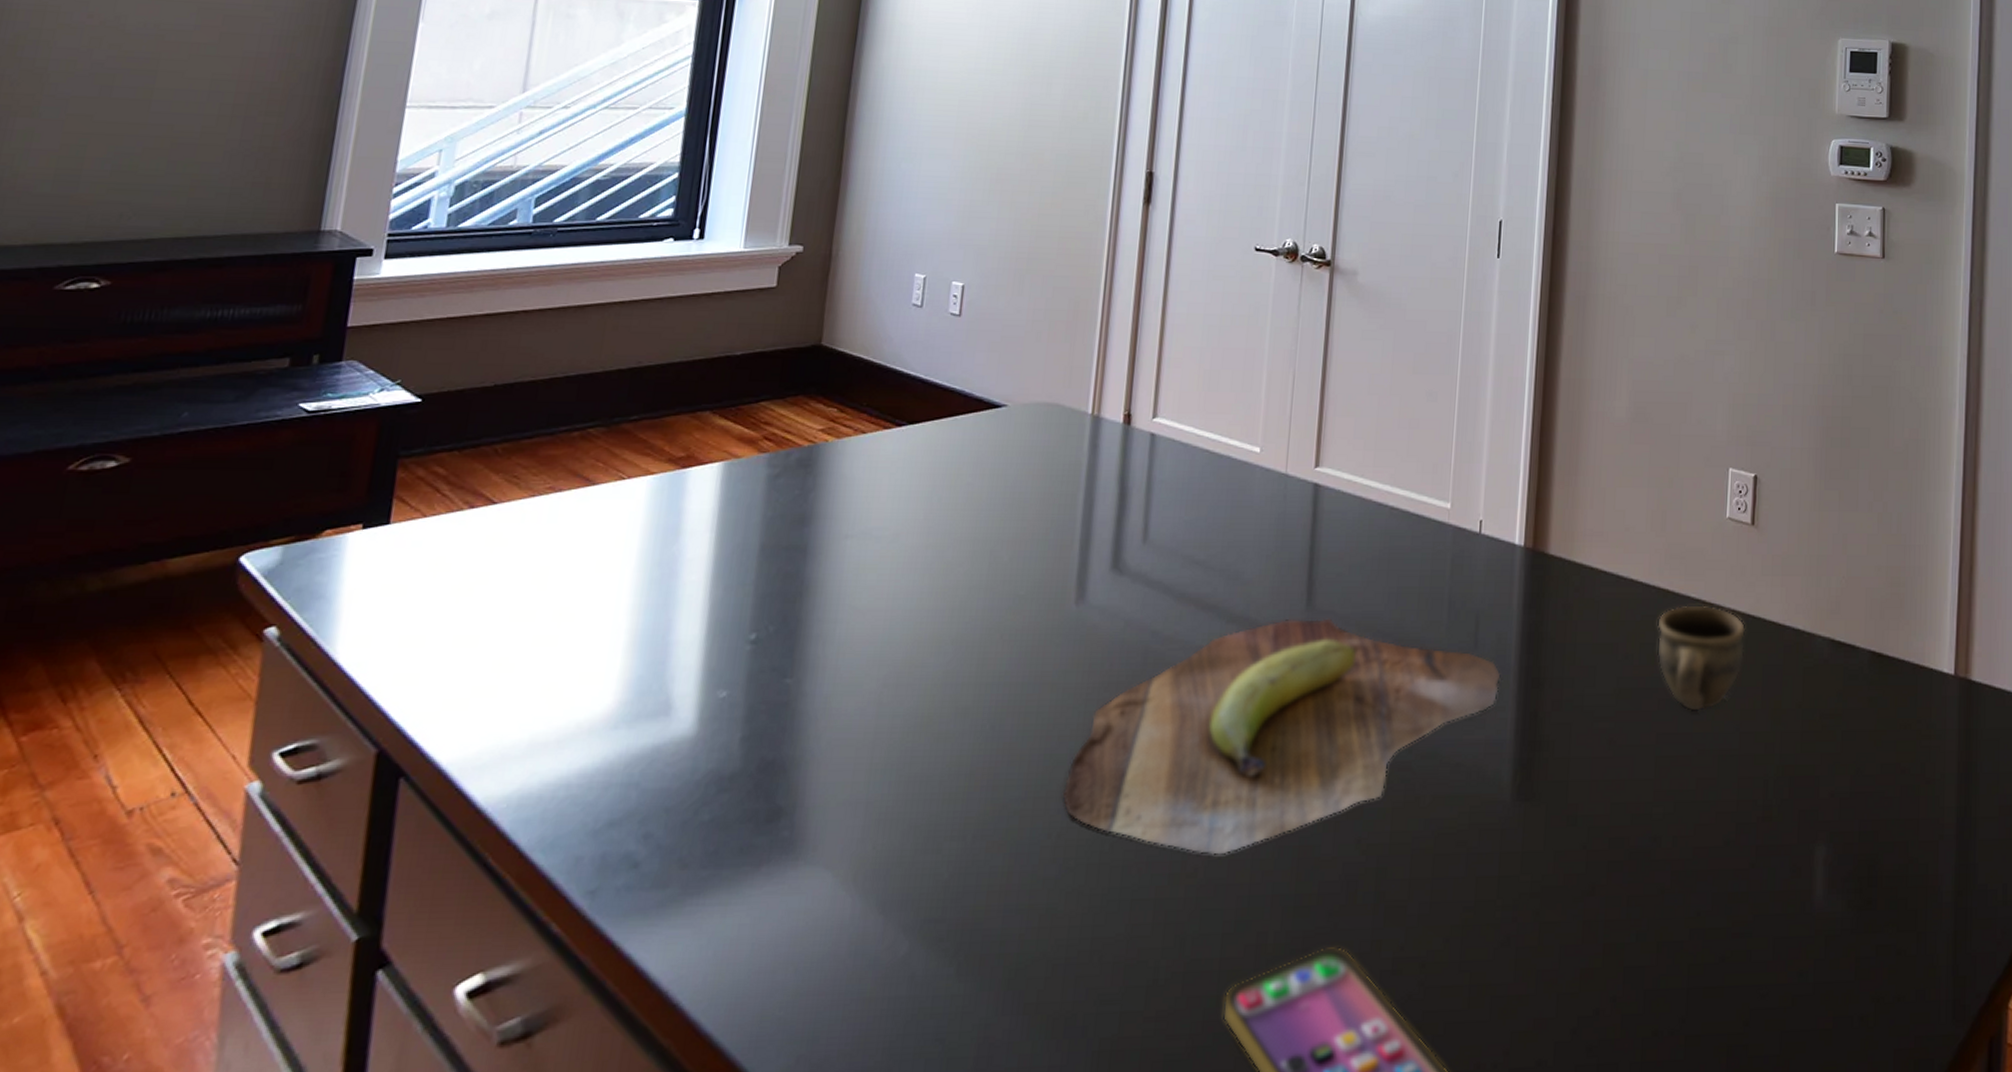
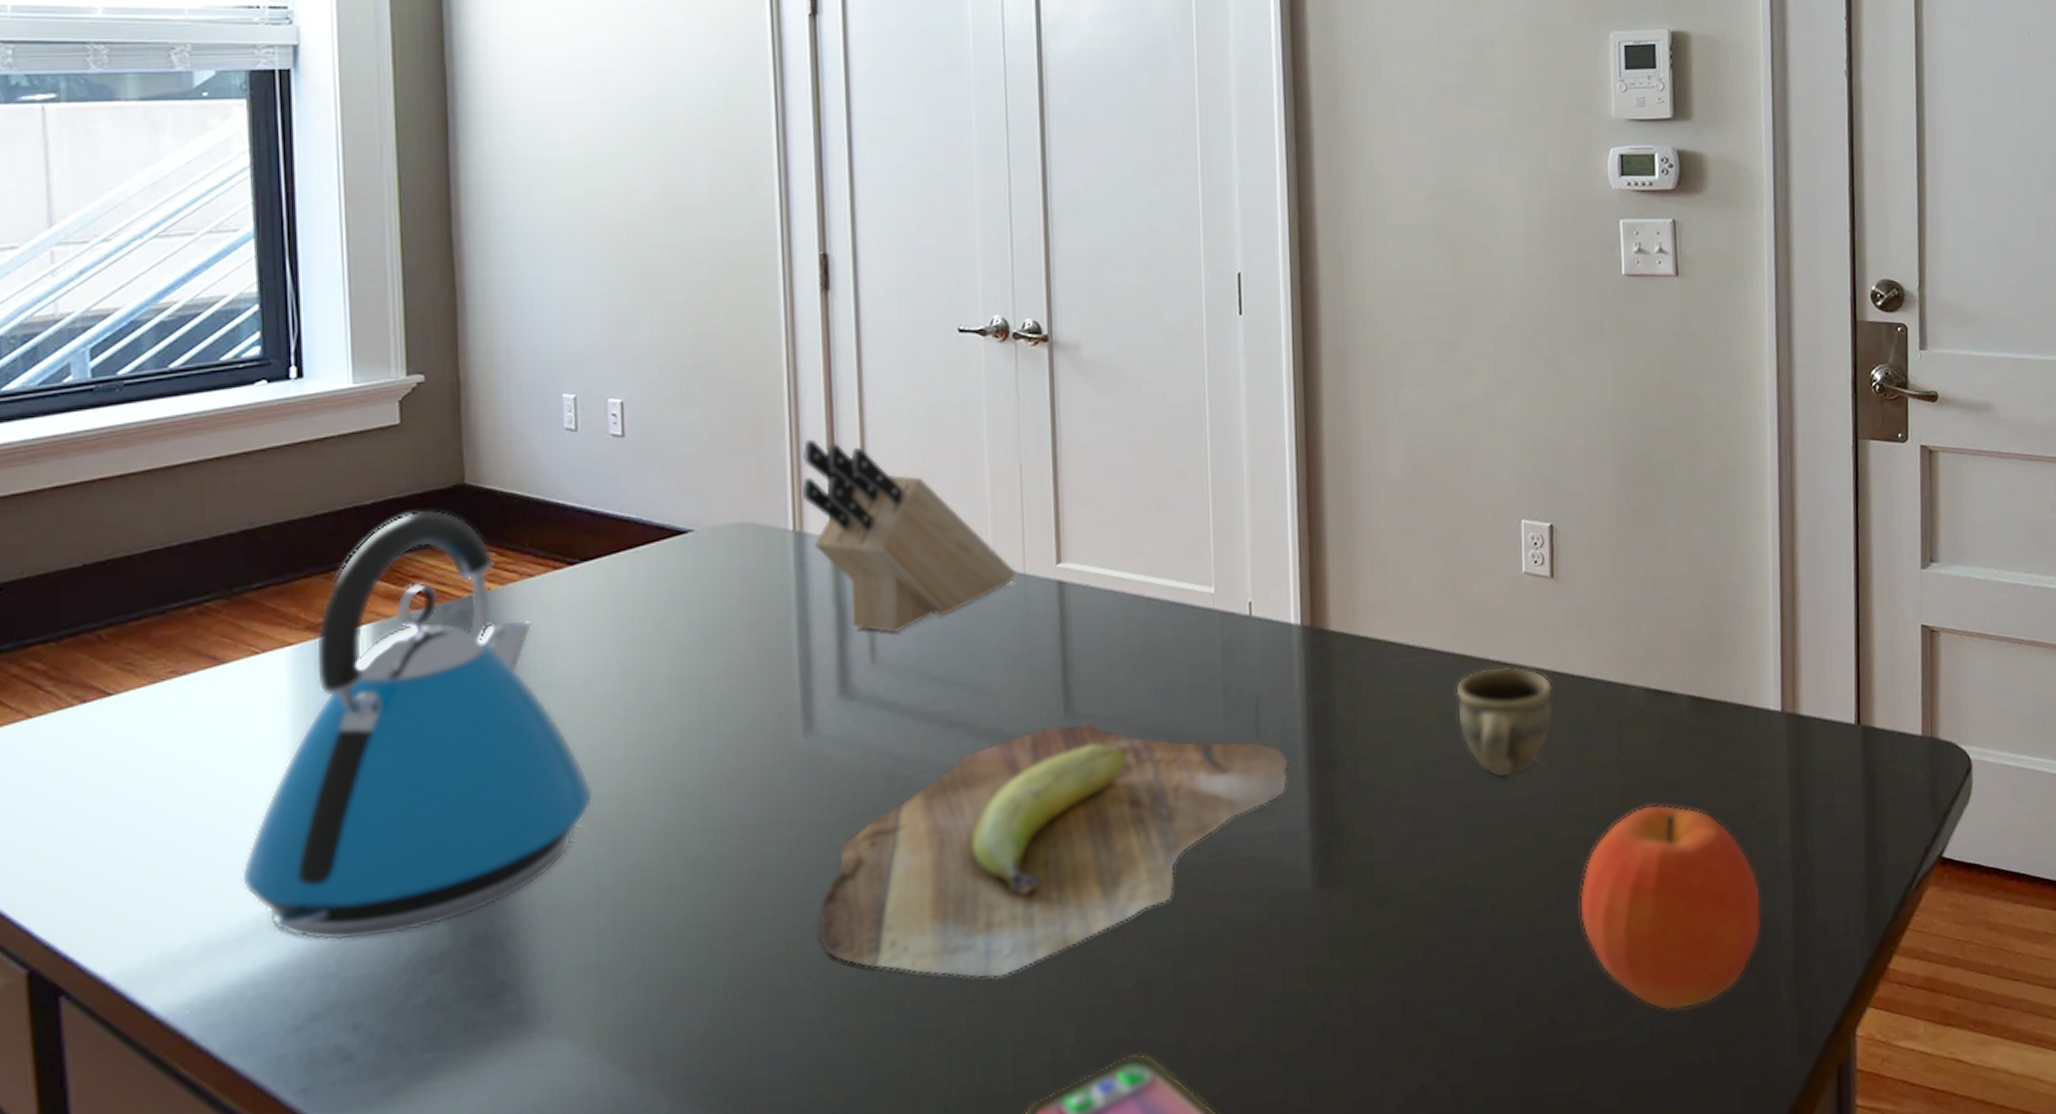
kettle: none [573,365,887,753] -> present [242,509,593,941]
knife block: none [1104,333,1279,516] -> present [803,439,1016,633]
fruit: none [1754,753,1926,962] -> present [1579,804,1763,1011]

